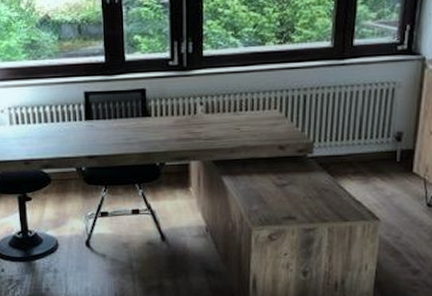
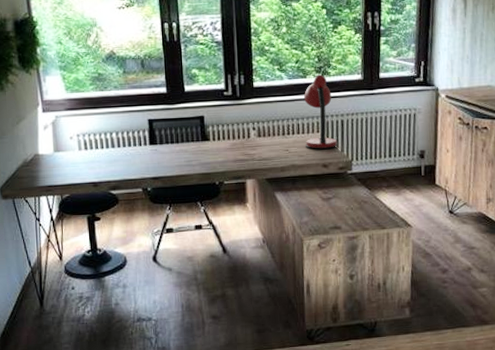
desk lamp: none [260,41,298,128] -> present [304,74,338,149]

